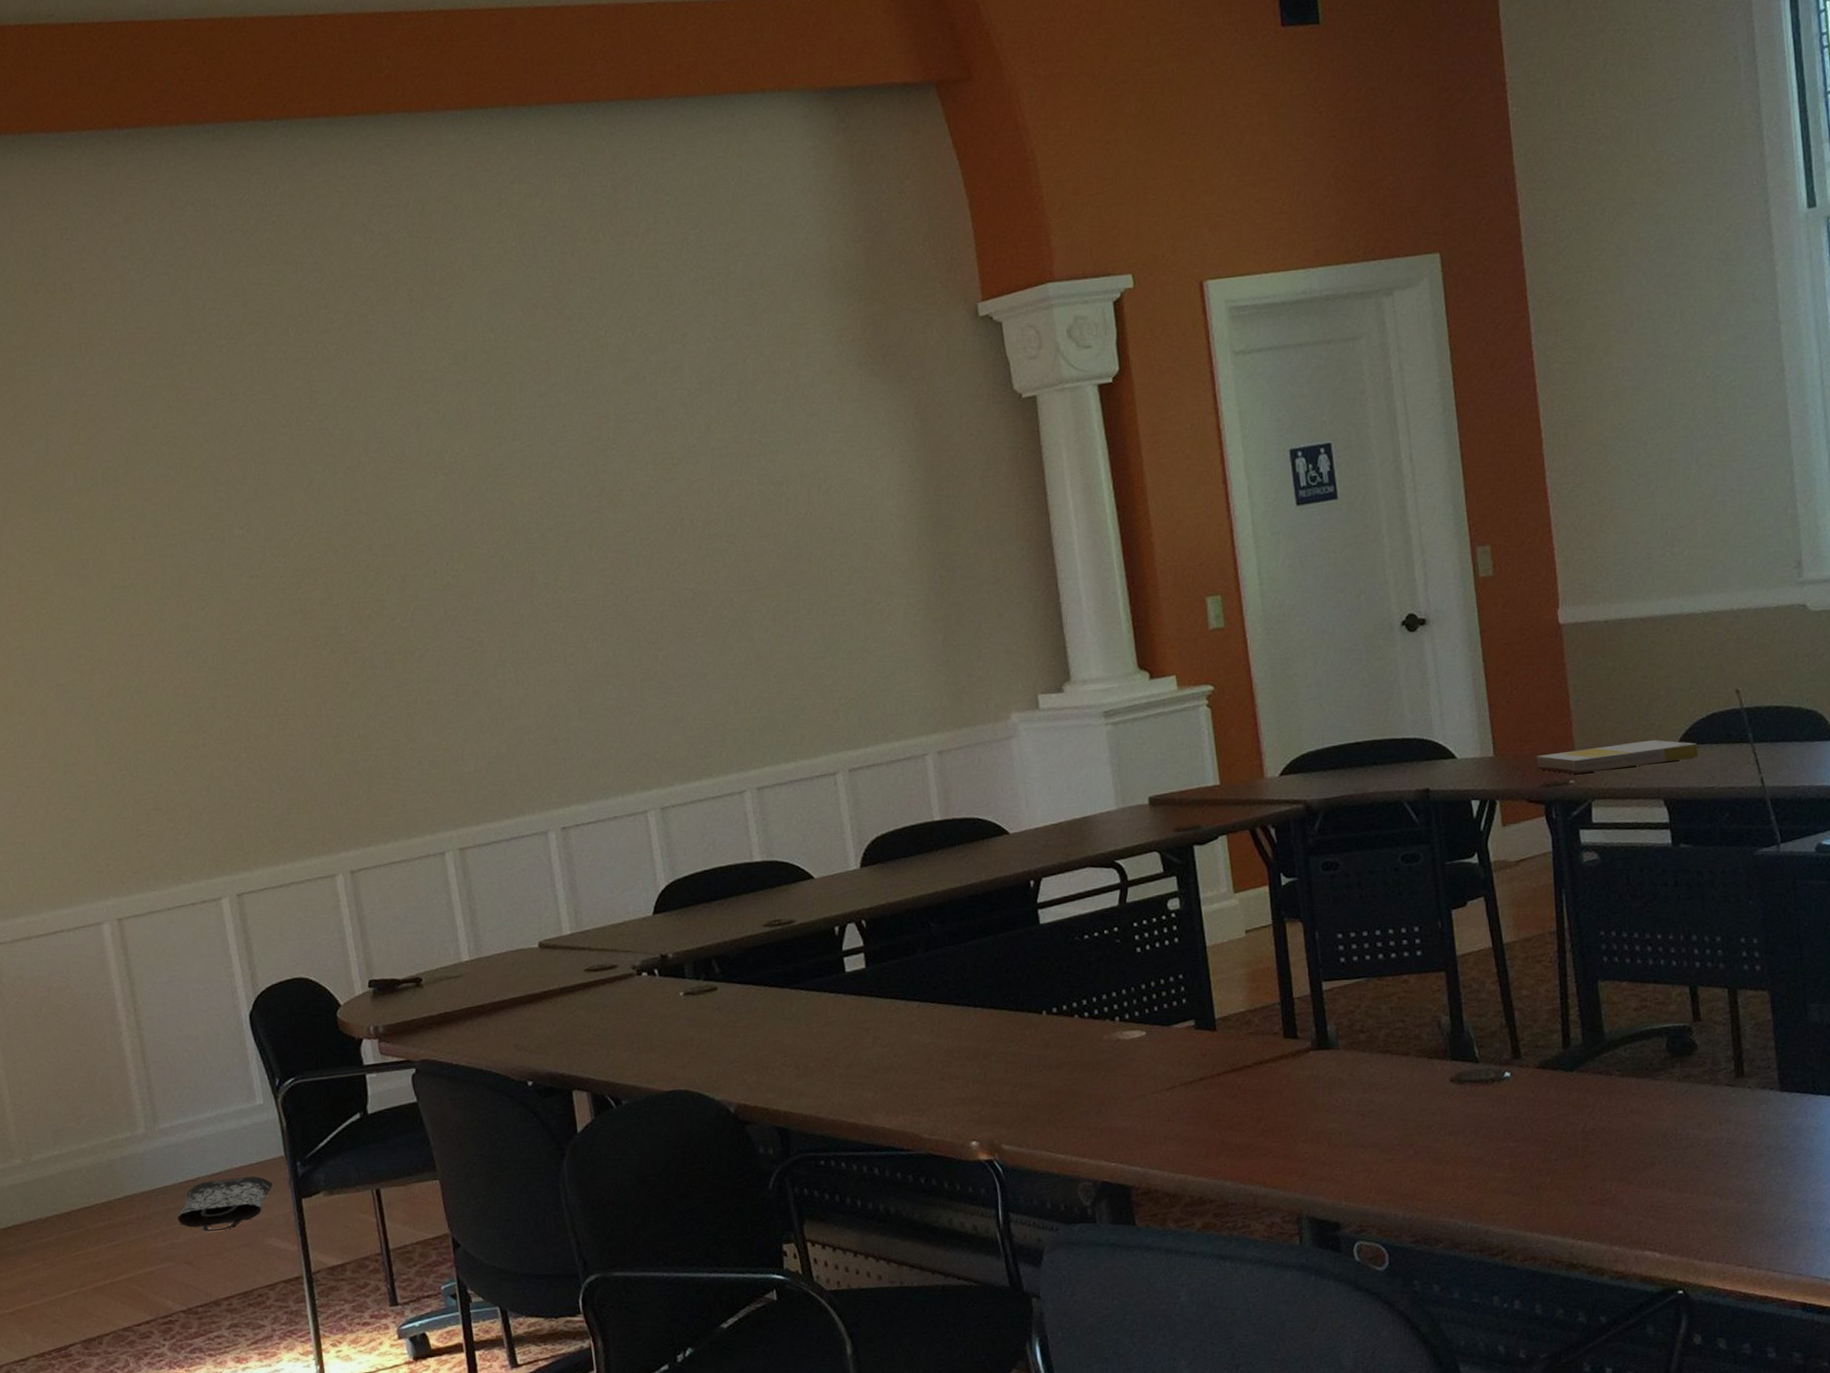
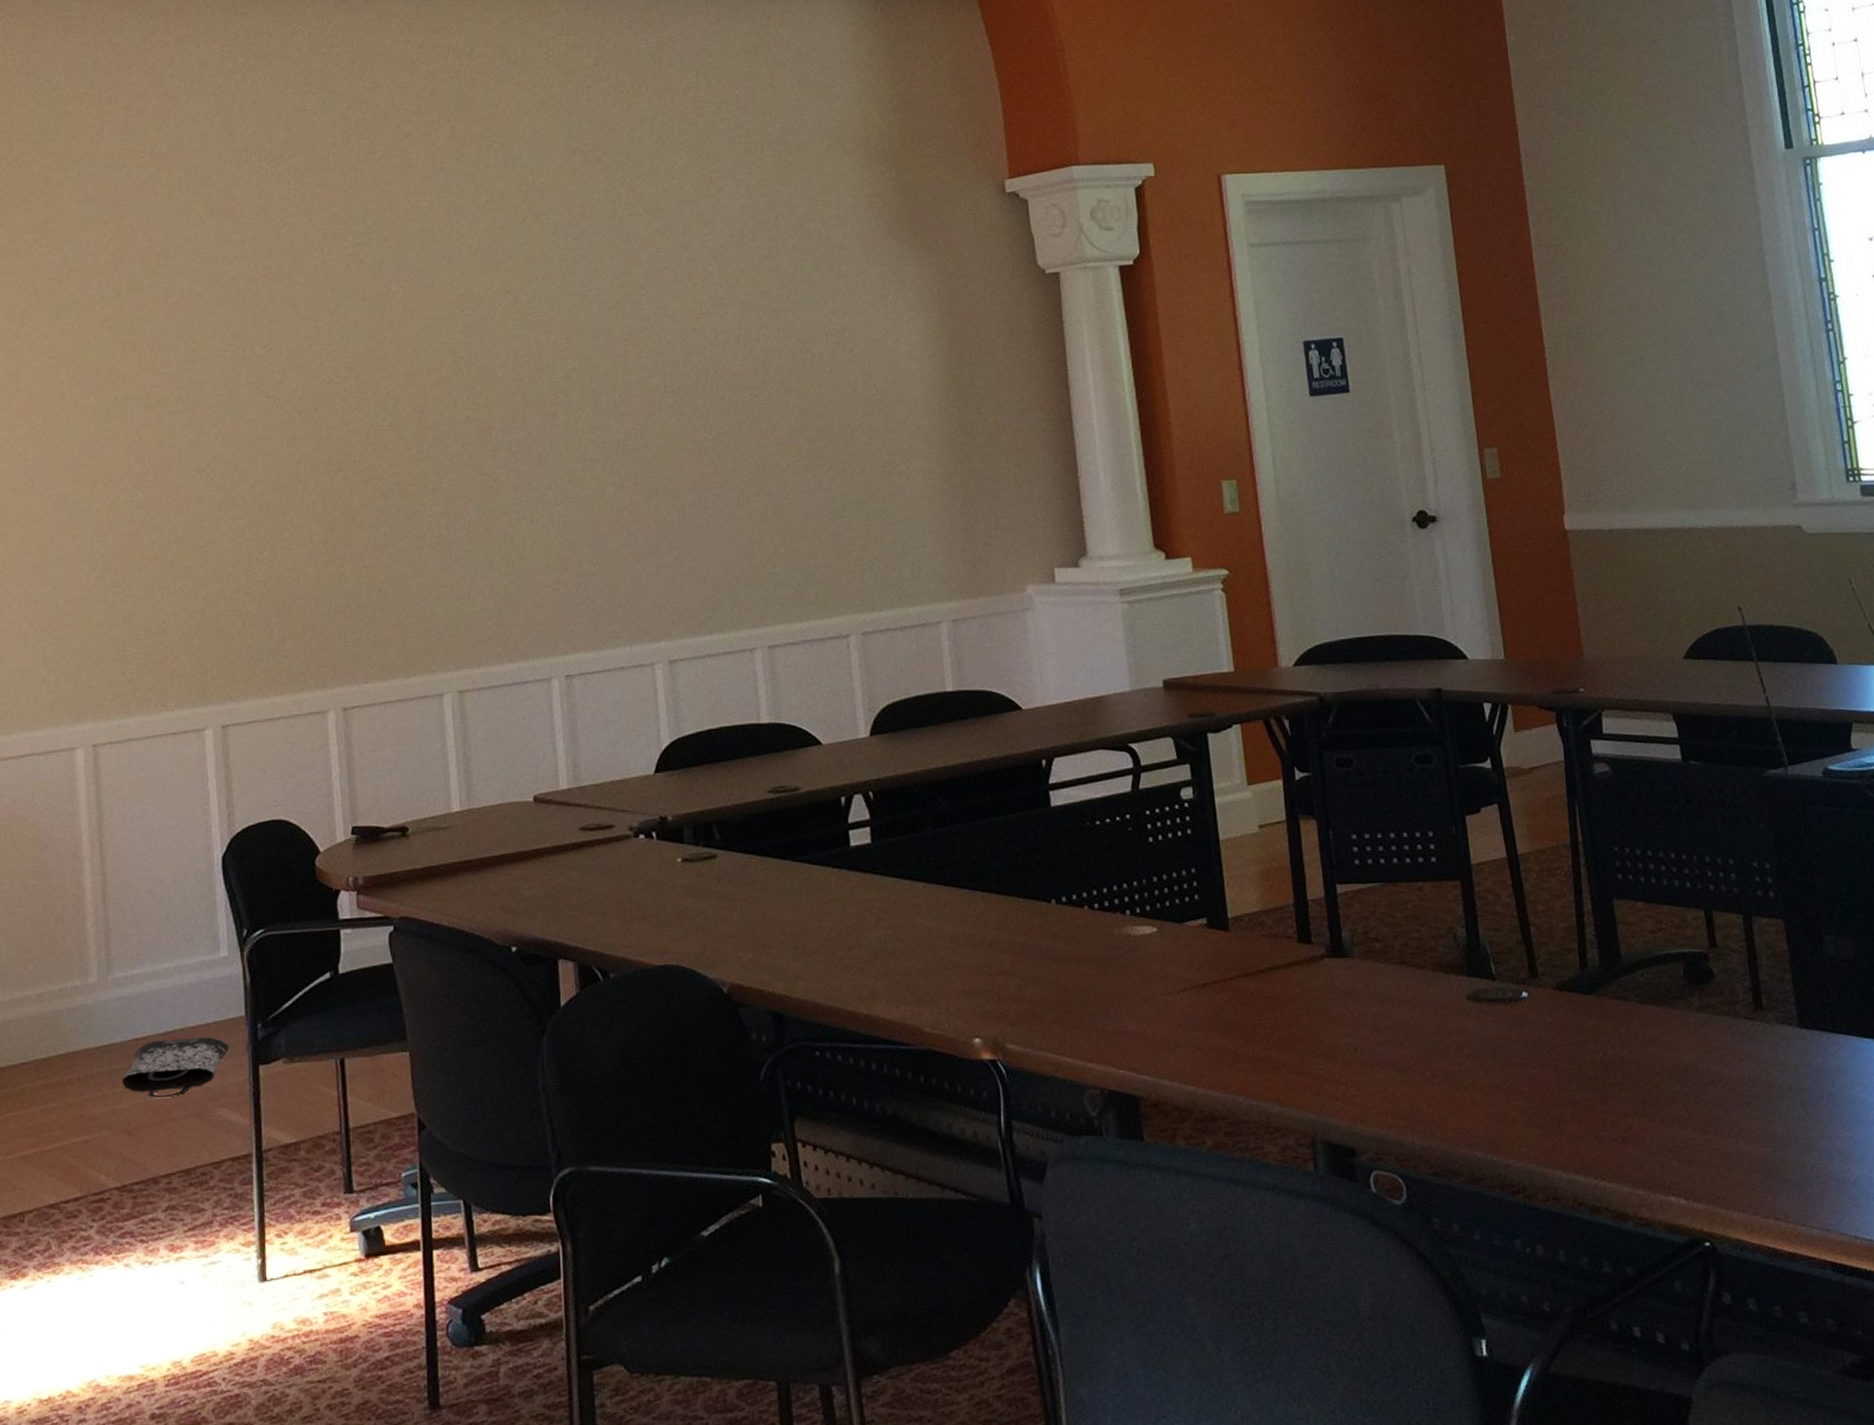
book: present [1536,739,1698,774] -> none [1546,652,1704,682]

